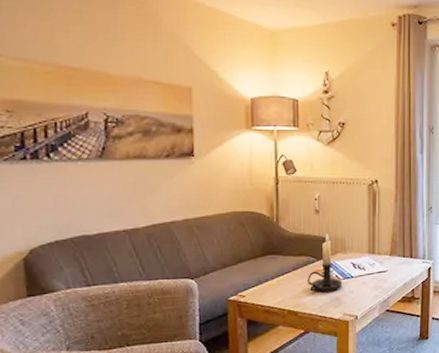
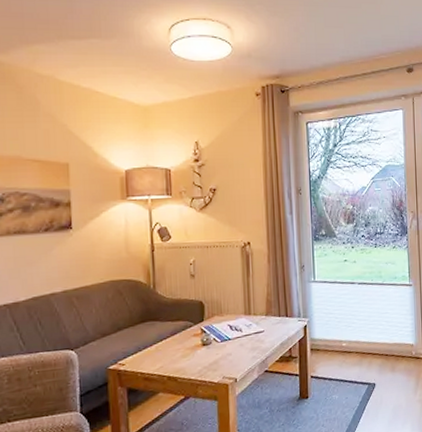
candle holder: present [308,233,342,292] -> none [186,297,220,357]

